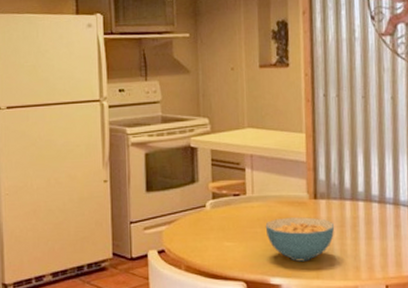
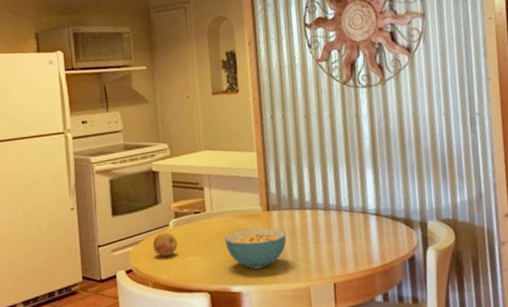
fruit: none [187,214,214,239] -> present [152,232,178,257]

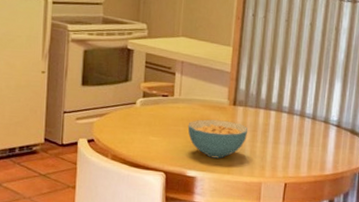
fruit: present [152,232,178,257] -> none [117,110,142,132]

